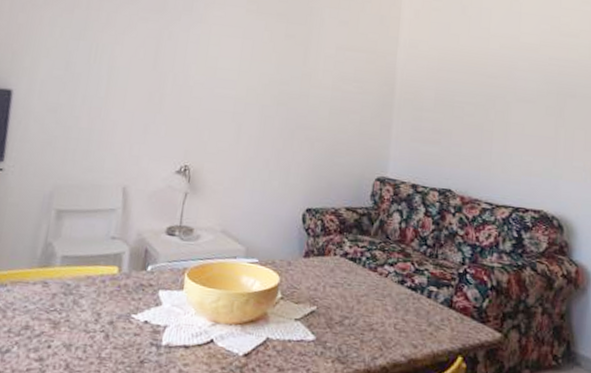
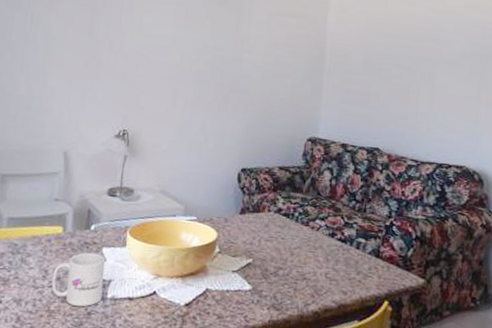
mug: none [103,295,161,355] -> present [51,252,105,307]

